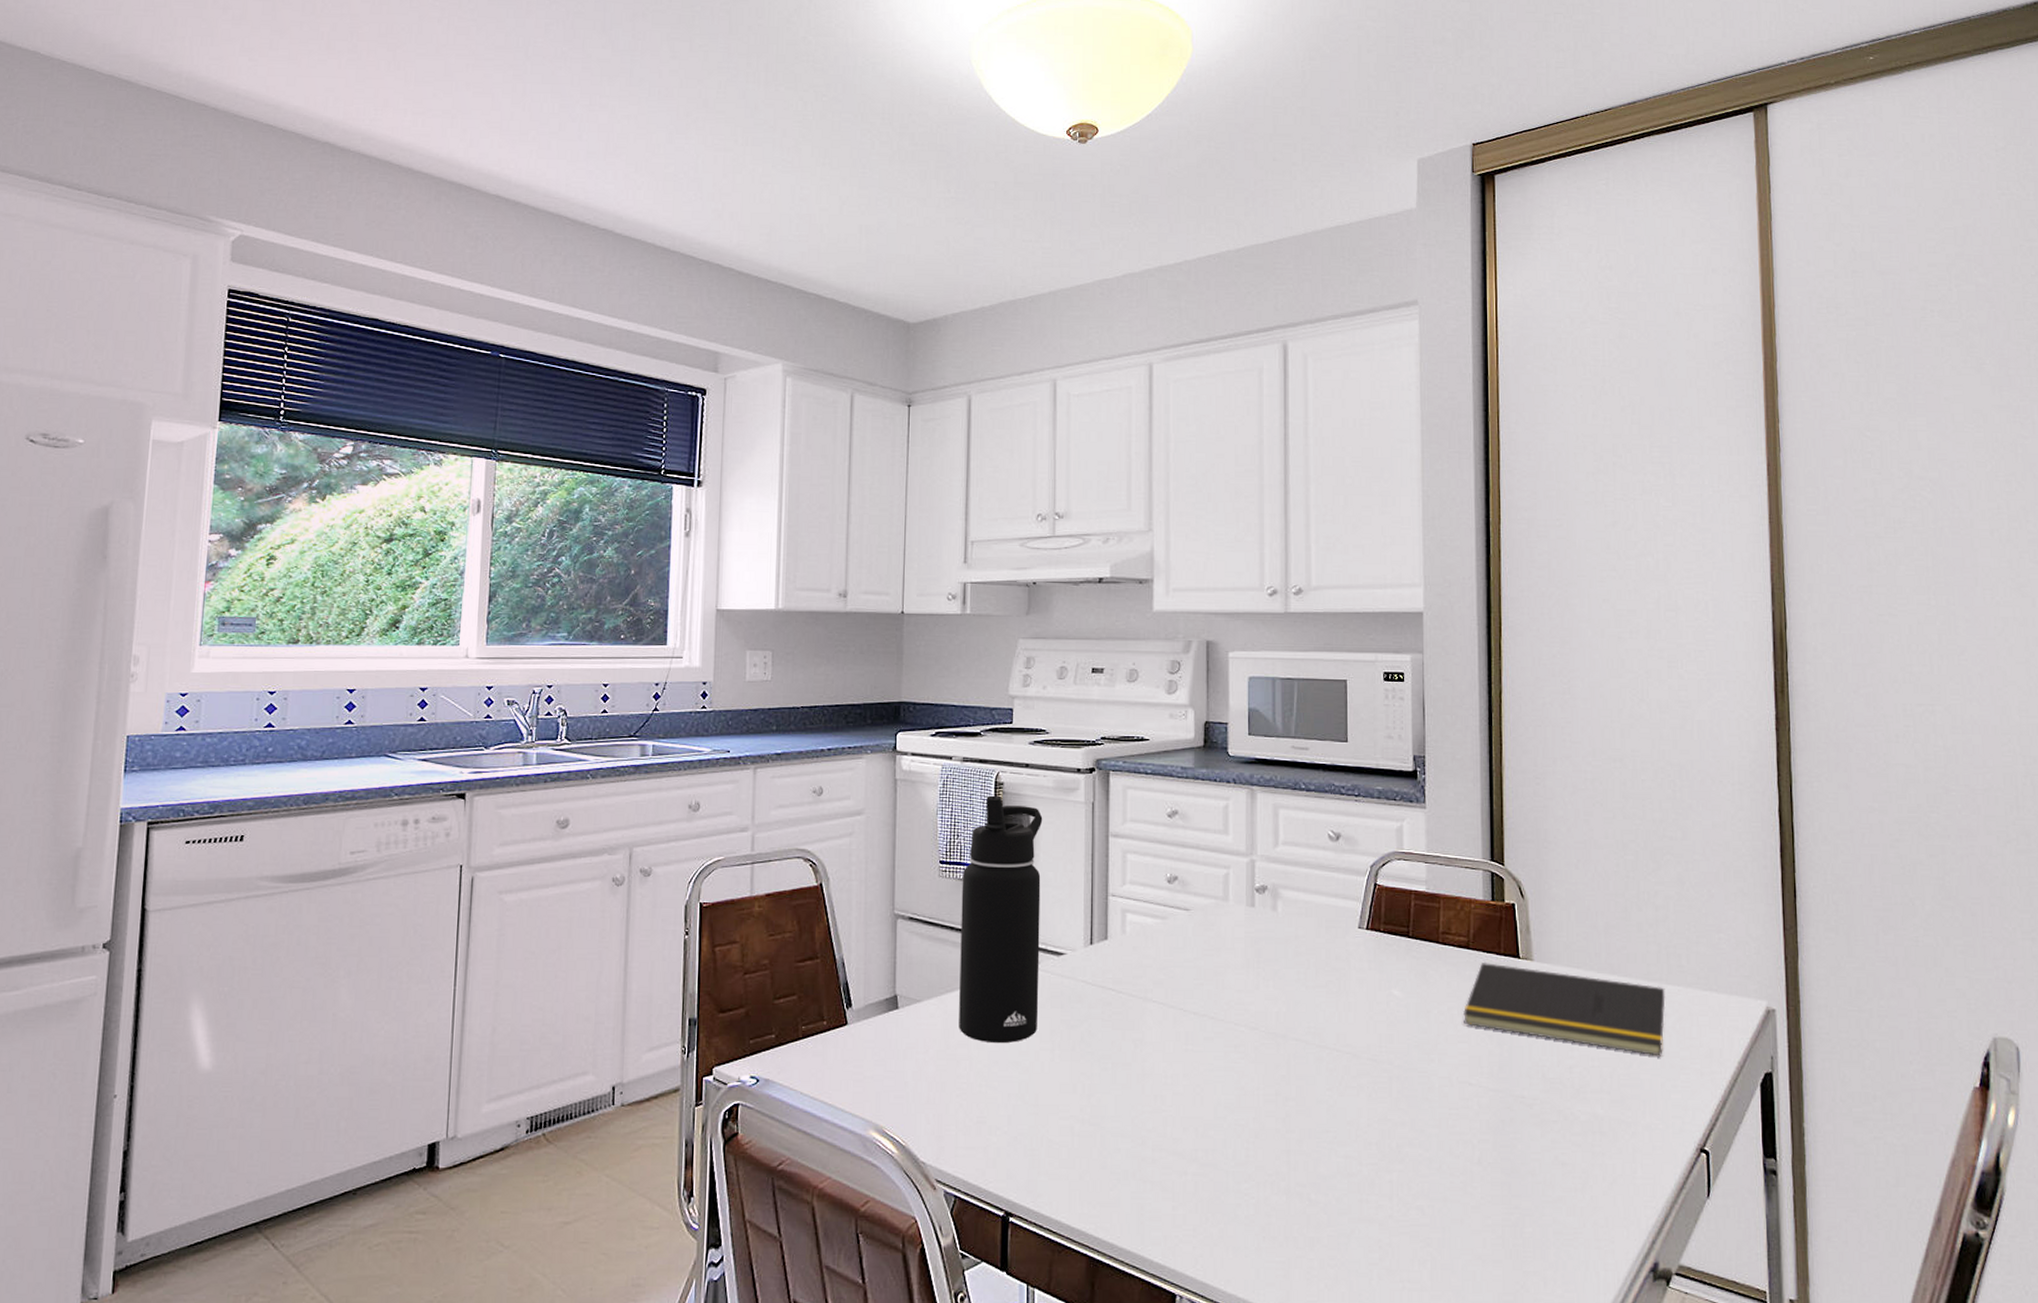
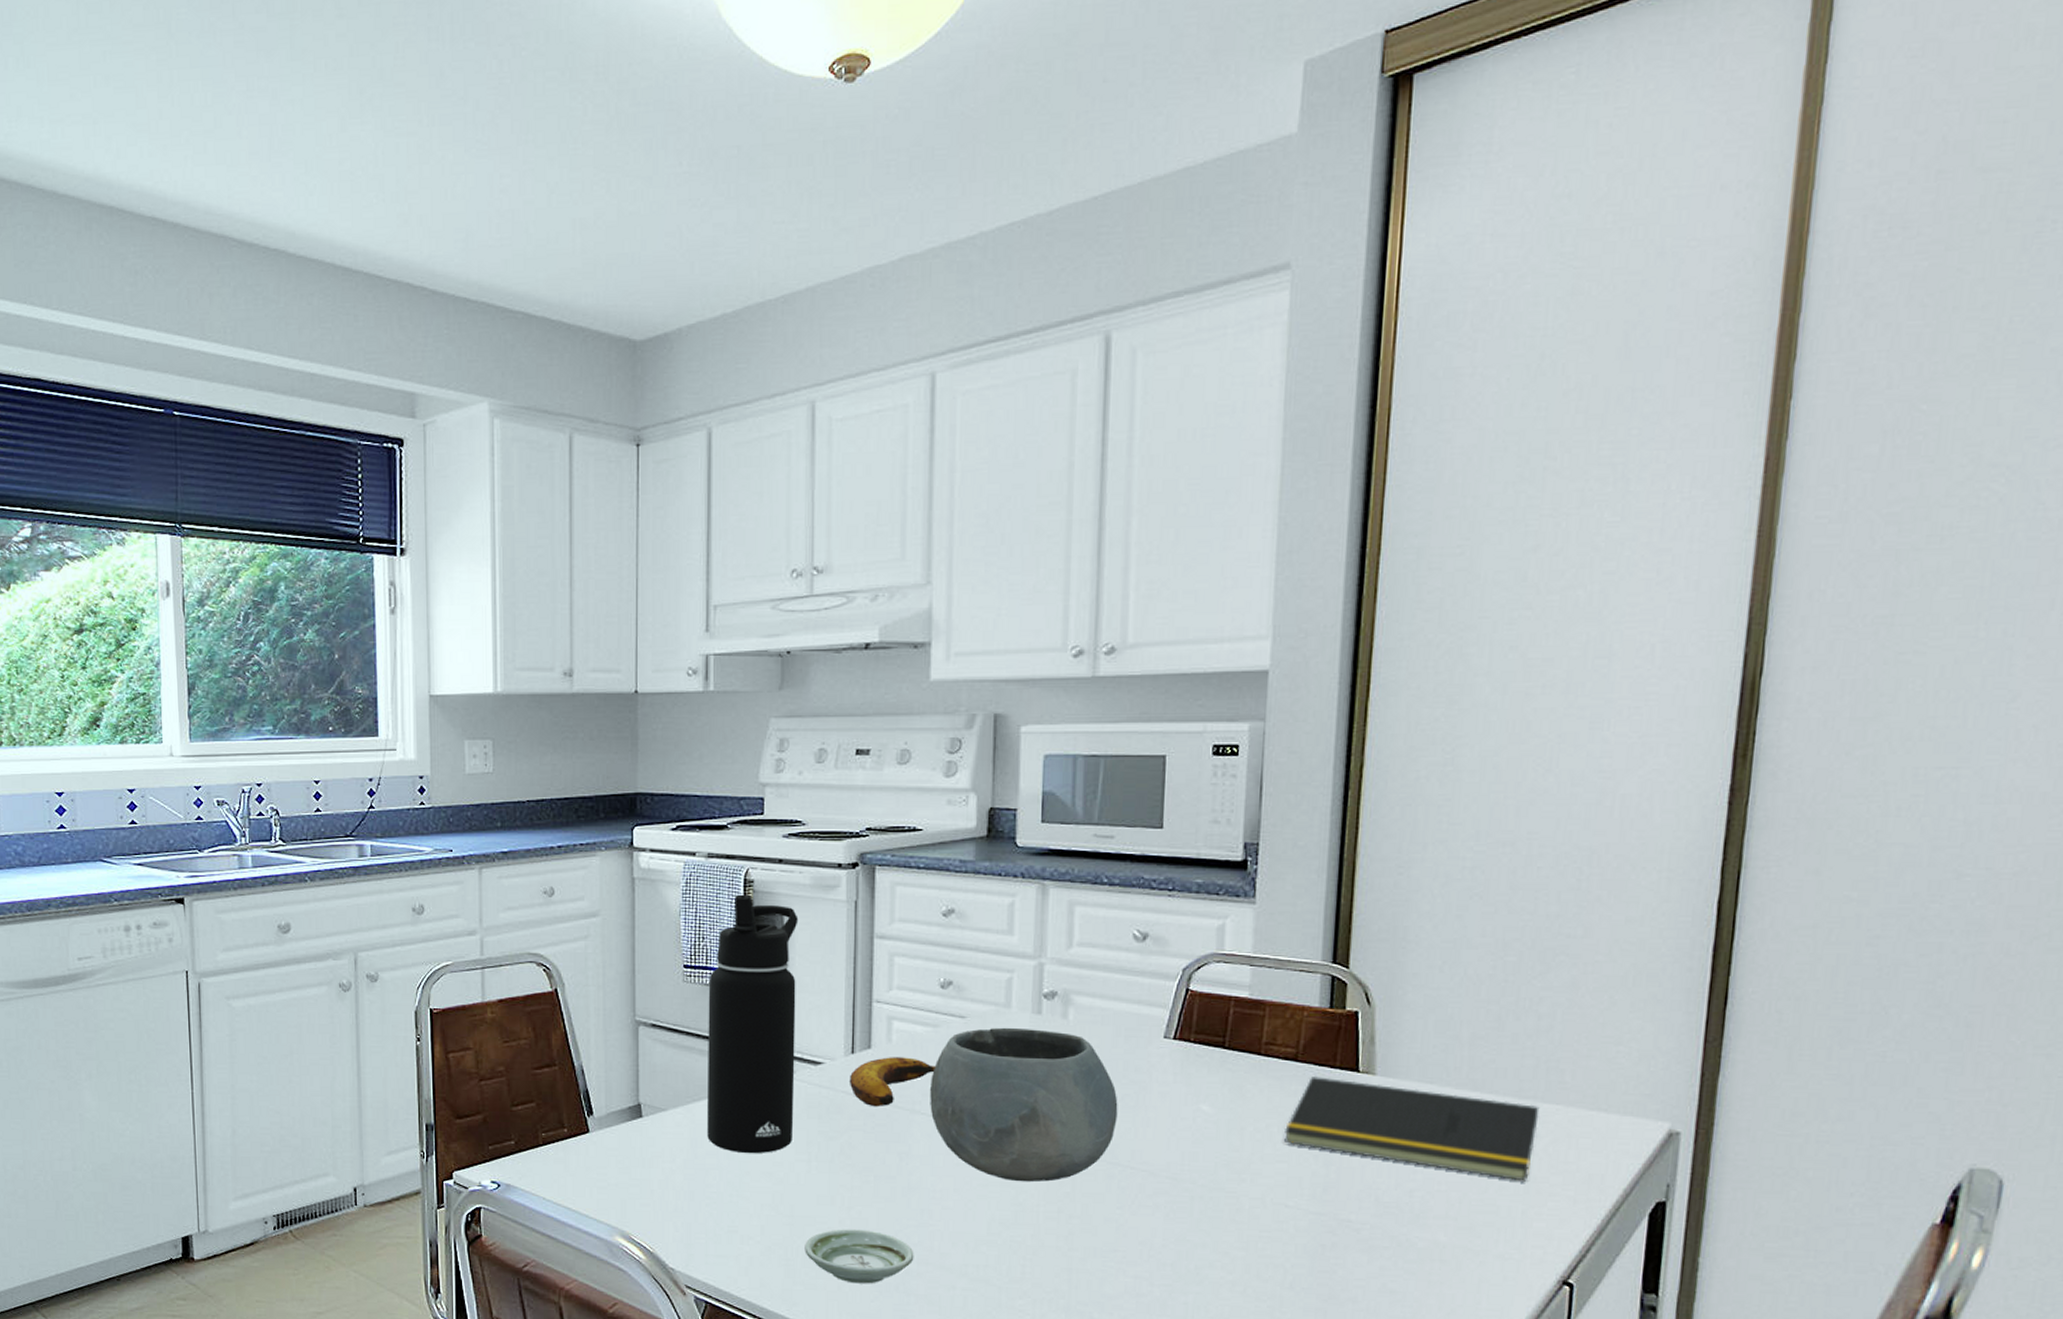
saucer: none [1048,1117,1149,1172] -> present [805,1229,914,1284]
banana: none [1088,947,1164,996] -> present [849,1057,935,1107]
bowl: none [1160,919,1323,1066] -> present [930,1027,1118,1182]

